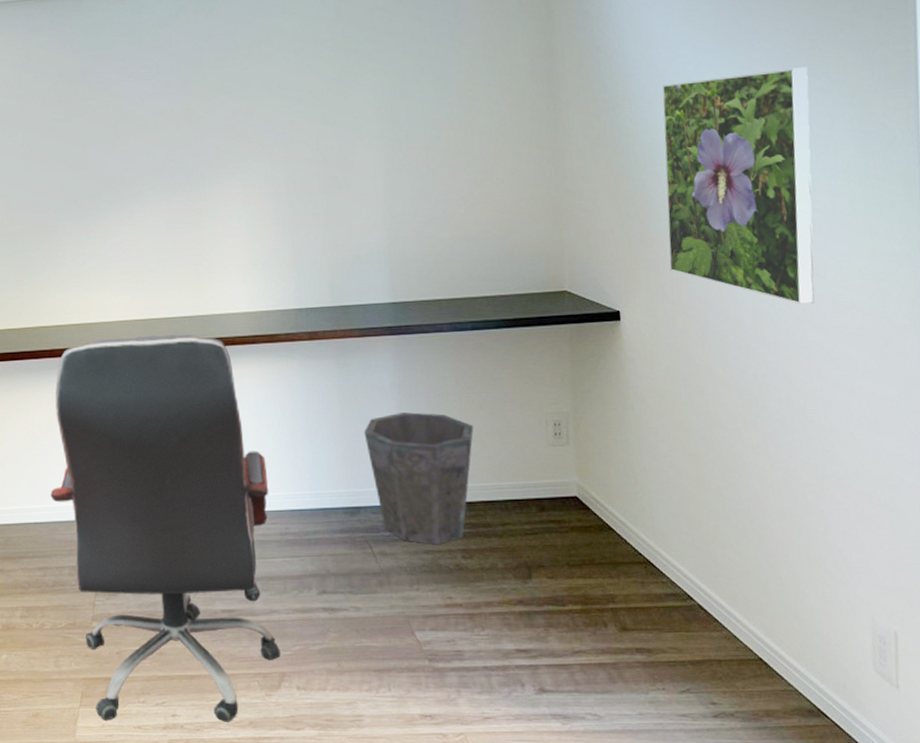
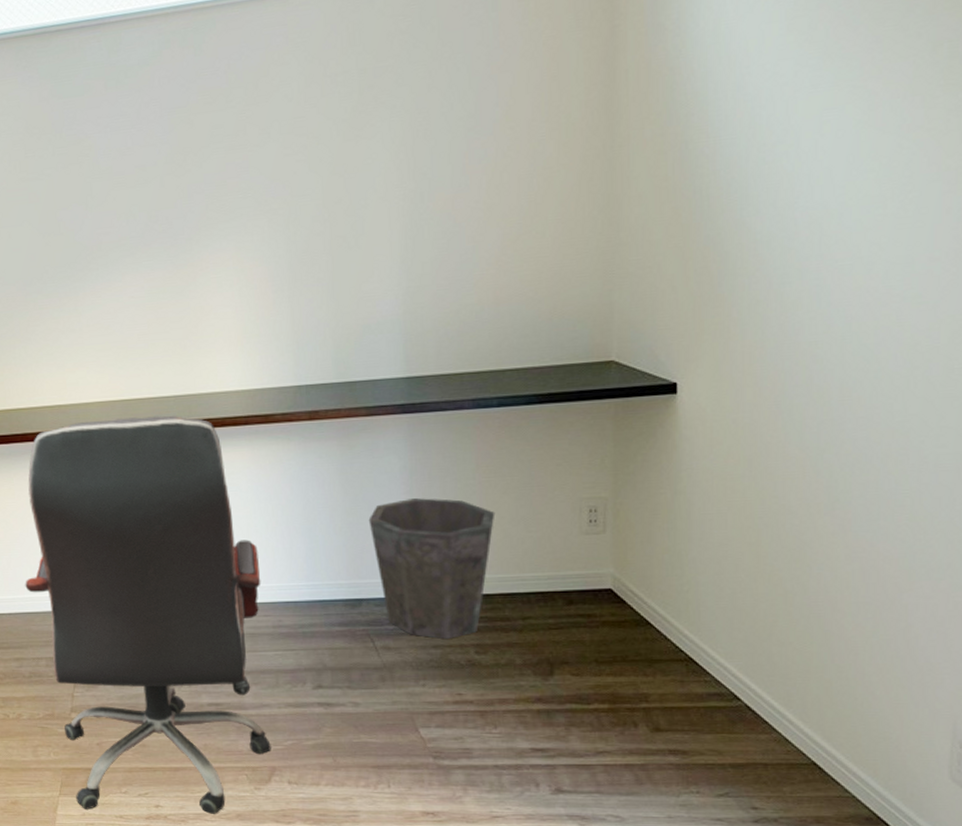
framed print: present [662,67,815,305] -> none [742,82,941,373]

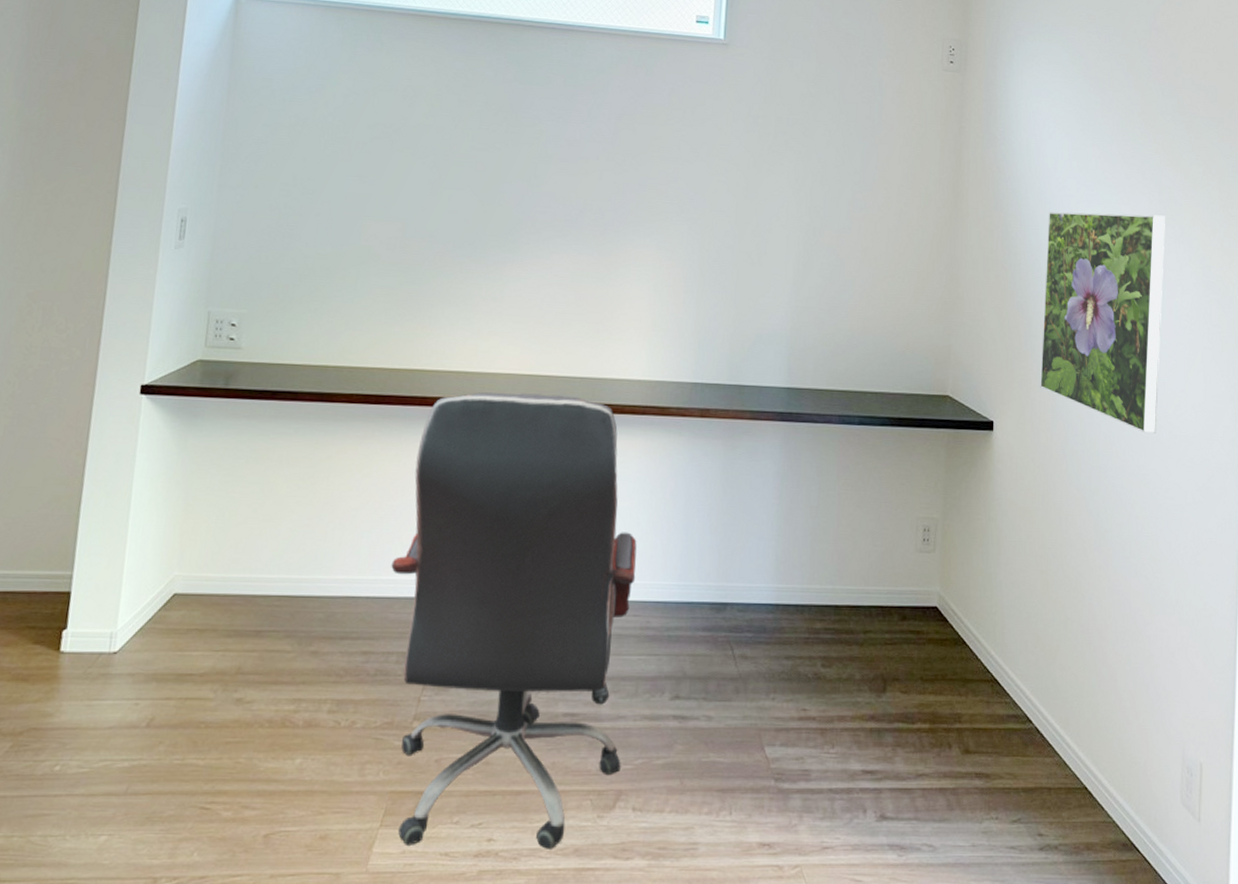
waste bin: present [368,498,496,639] -> none [741,504,849,650]
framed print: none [742,82,941,373] -> present [1040,211,1165,434]

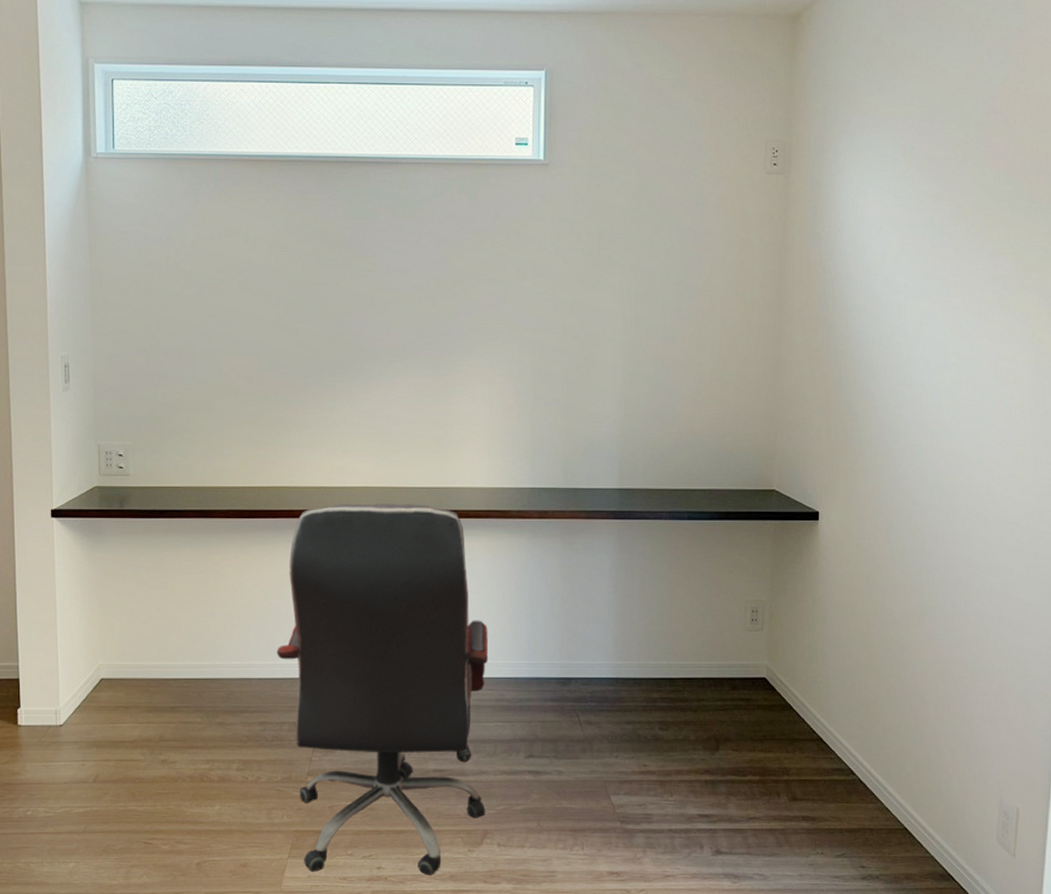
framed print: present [1040,211,1165,434] -> none [865,305,998,518]

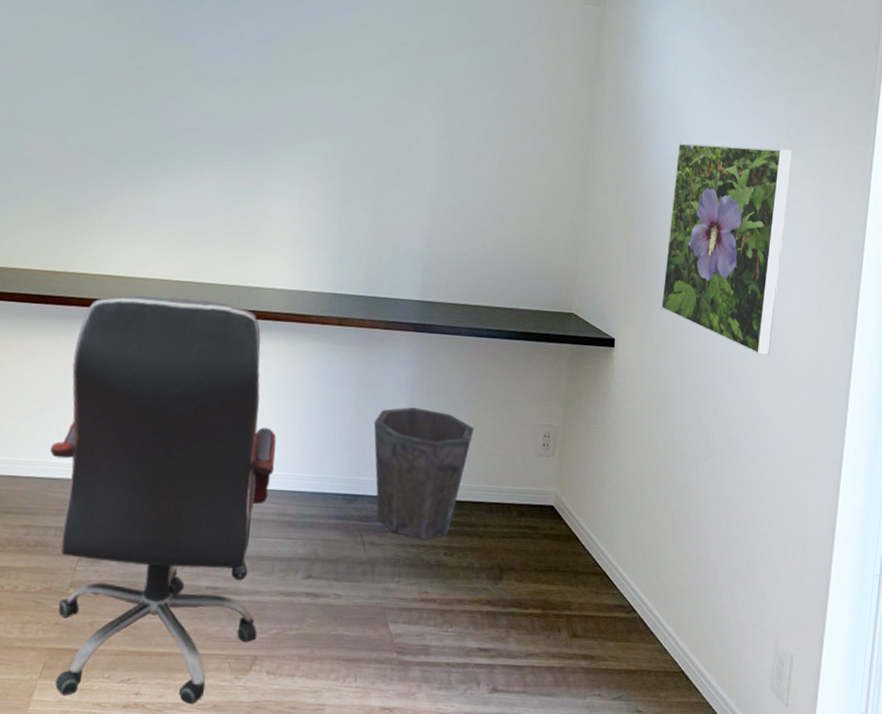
waste bin: none [581,592,681,716] -> present [373,407,474,539]
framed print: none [865,305,998,518] -> present [661,143,792,356]

